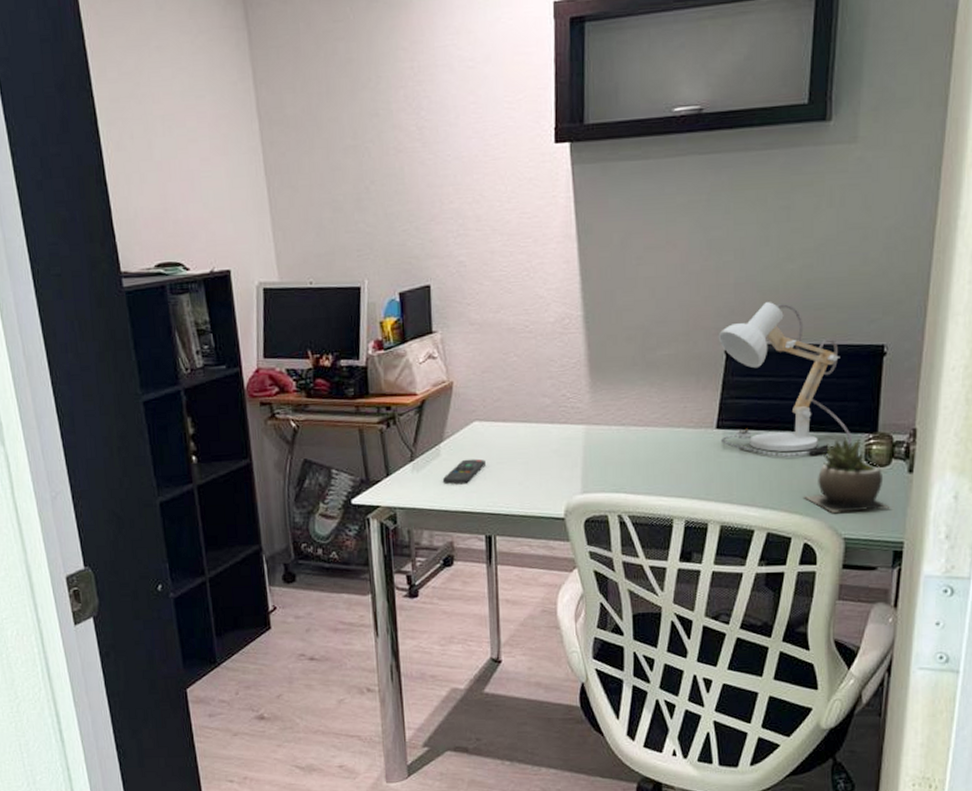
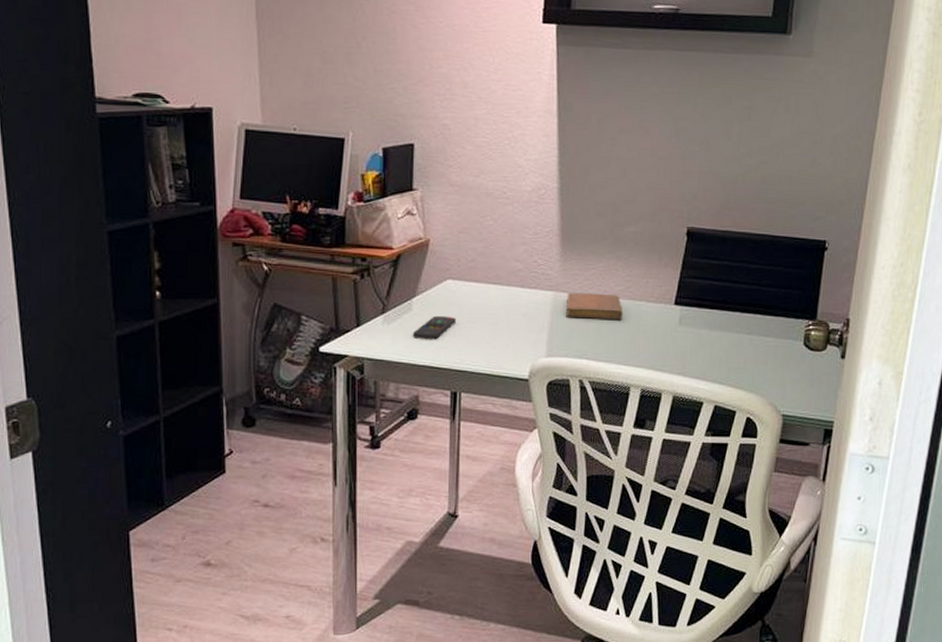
notebook: none [599,423,661,451] -> present [566,292,623,320]
desk lamp: present [718,302,853,457] -> none [678,192,795,336]
succulent plant: present [803,436,892,513] -> none [748,321,825,391]

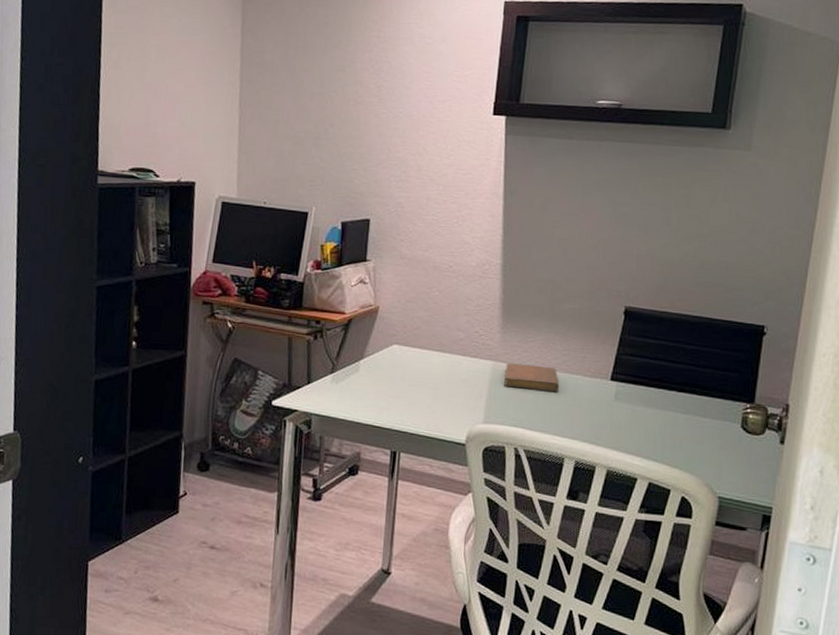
remote control: present [412,315,456,340] -> none [358,377,399,401]

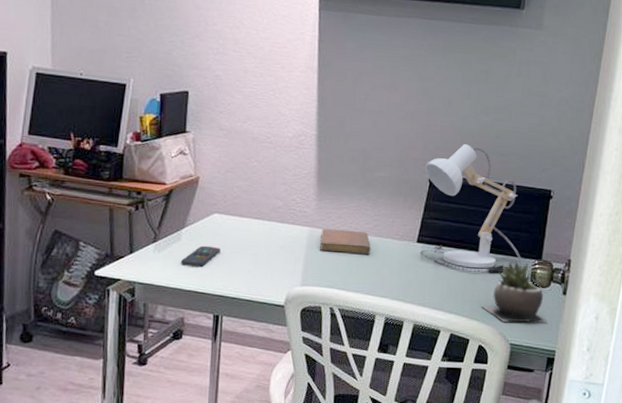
remote control: none [358,377,399,401] -> present [180,245,221,268]
desk lamp: none [613,274,732,417] -> present [419,144,523,273]
succulent plant: none [683,402,763,475] -> present [481,260,549,323]

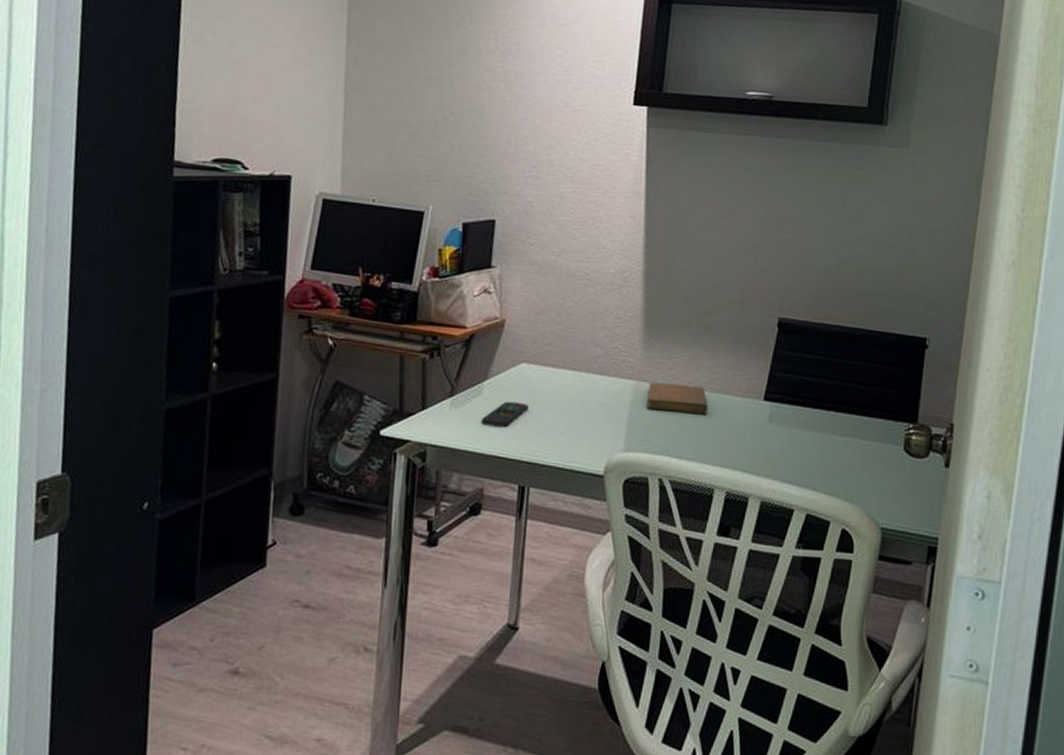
desk lamp: present [419,144,523,273] -> none [767,282,894,439]
succulent plant: present [481,260,549,323] -> none [843,423,928,502]

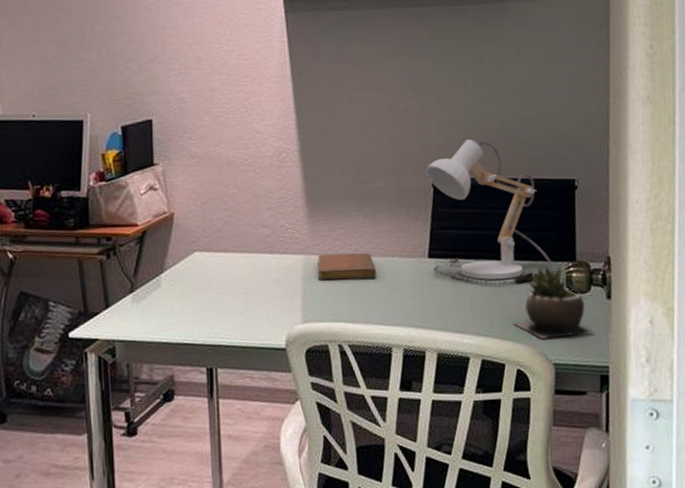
remote control: present [480,401,529,428] -> none [163,289,206,316]
desk lamp: none [767,282,894,439] -> present [425,139,555,285]
succulent plant: none [843,423,928,502] -> present [513,264,595,339]

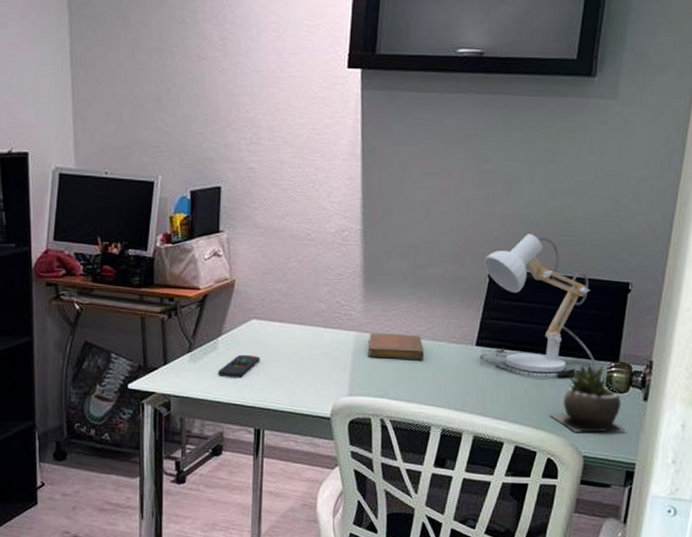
remote control: none [163,289,206,316] -> present [217,354,260,378]

